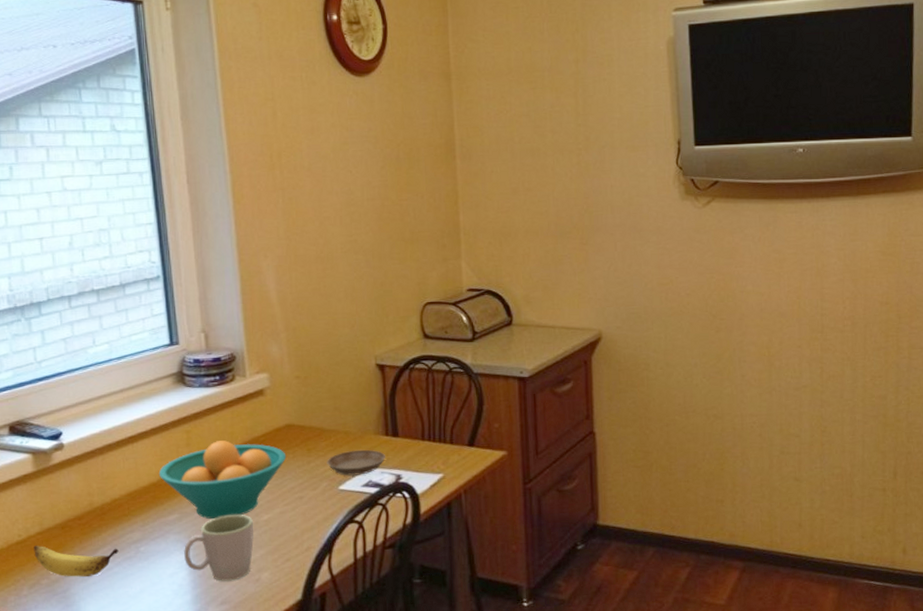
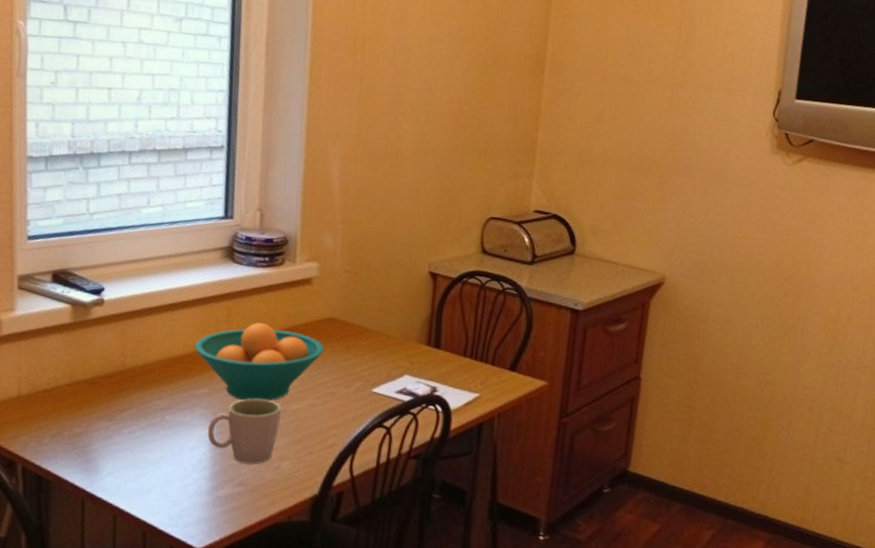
banana: present [34,545,119,577] -> none [60,395,144,436]
saucer: present [327,449,385,476] -> none [364,355,424,381]

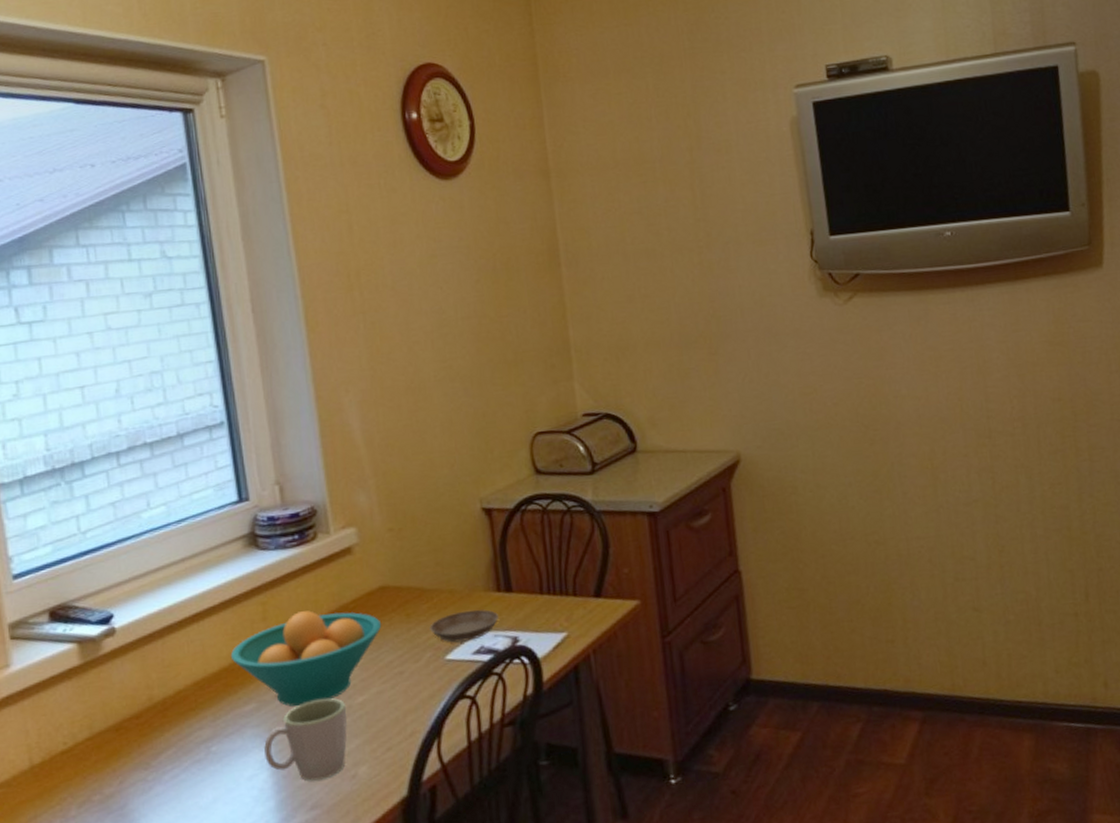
saucer: none [364,355,424,381] -> present [430,609,498,643]

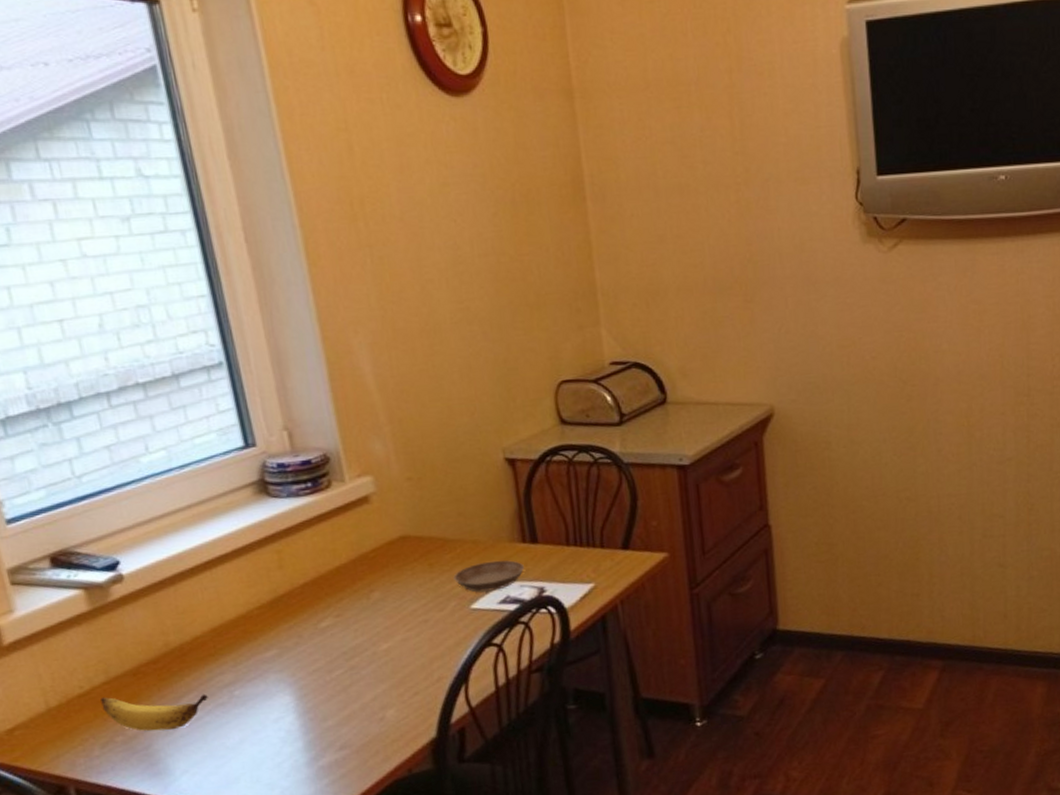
banana: none [82,750,186,790] -> present [100,694,208,731]
fruit bowl: present [230,610,382,707] -> none [247,559,404,653]
mug: present [264,698,347,781] -> none [289,645,373,724]

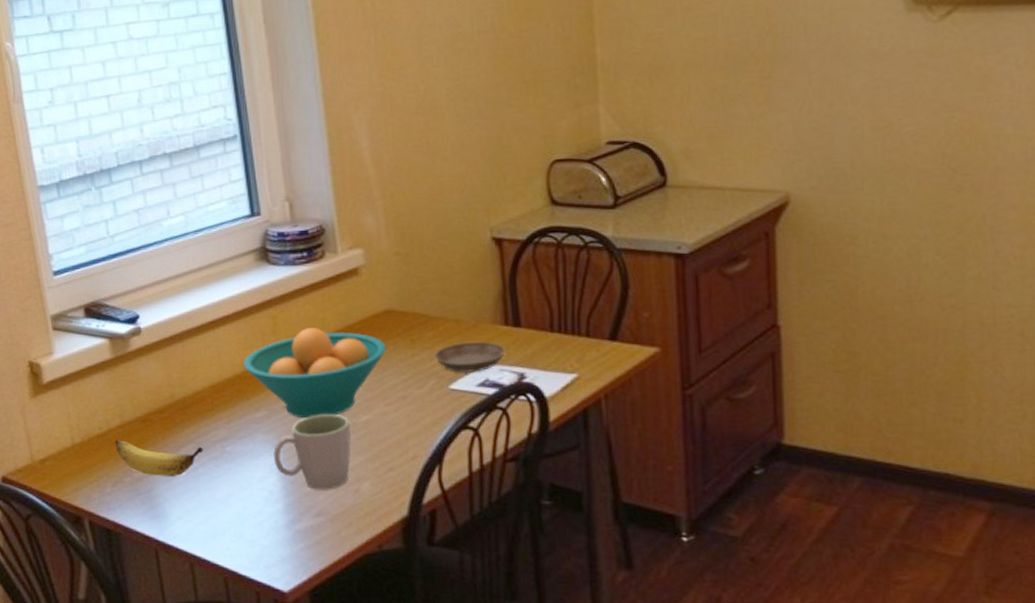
fruit bowl: none [247,559,404,653] -> present [243,328,387,419]
mug: none [289,645,373,724] -> present [274,414,351,490]

